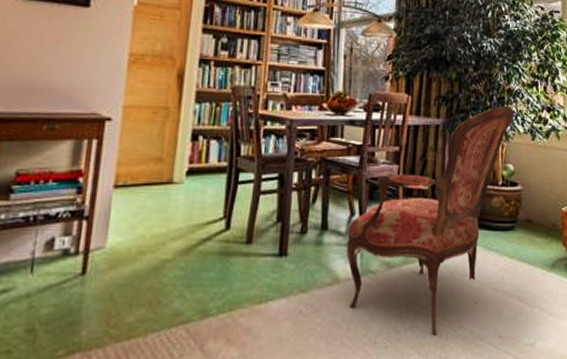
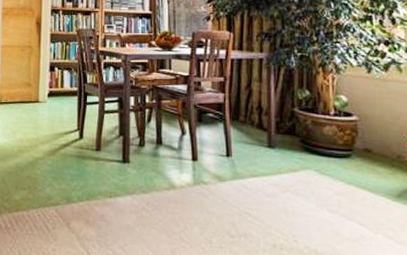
armchair: present [347,105,514,336] -> none [180,40,345,245]

